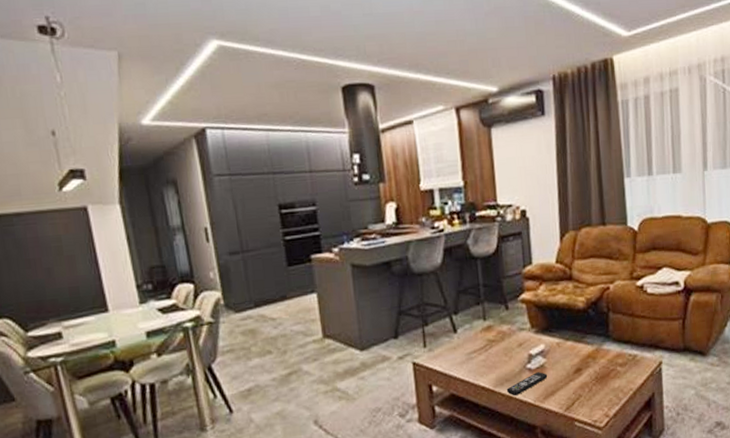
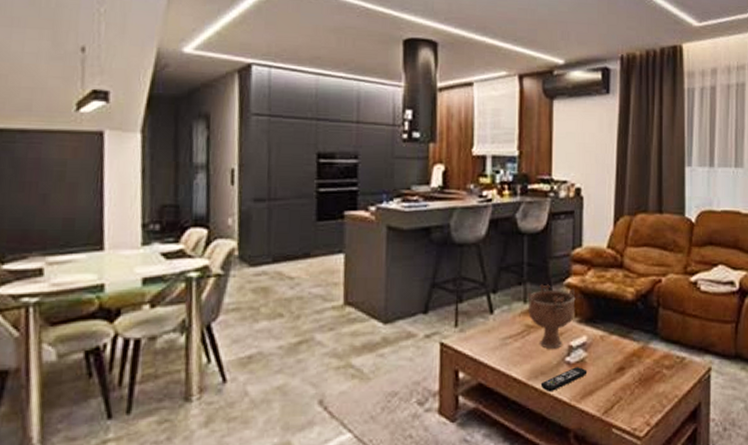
decorative bowl: none [486,301,532,359] -> present [528,284,576,349]

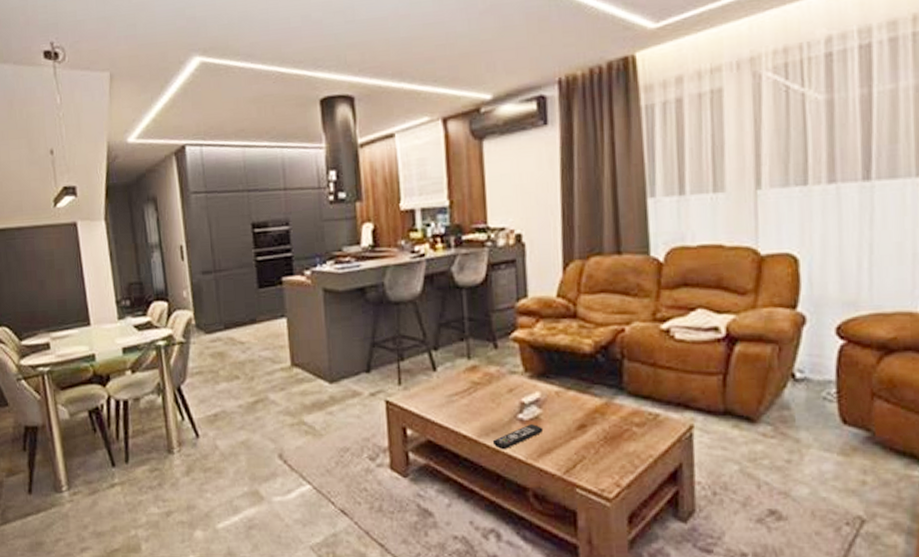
decorative bowl: present [528,284,576,349] -> none [471,339,525,406]

